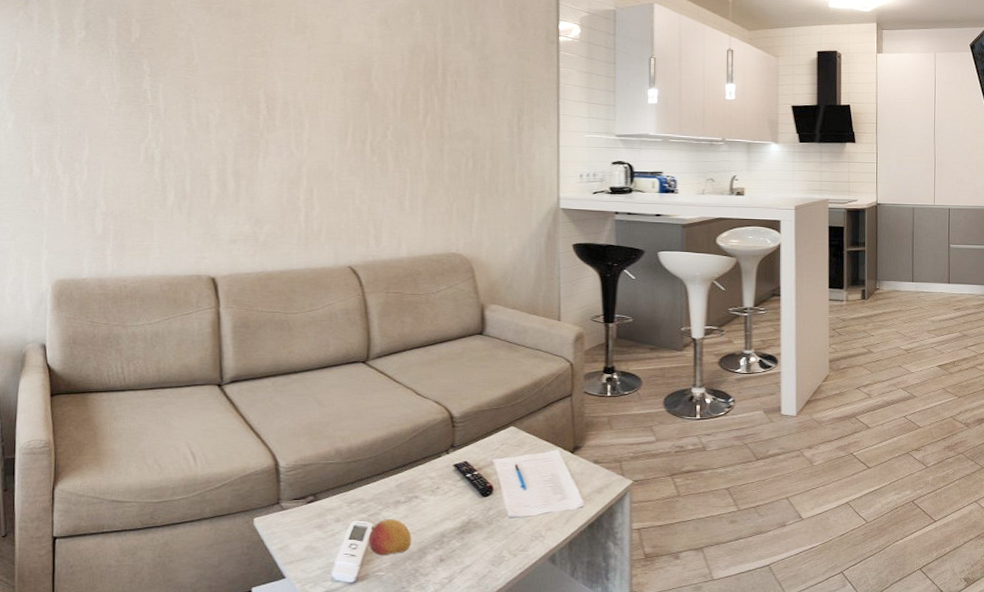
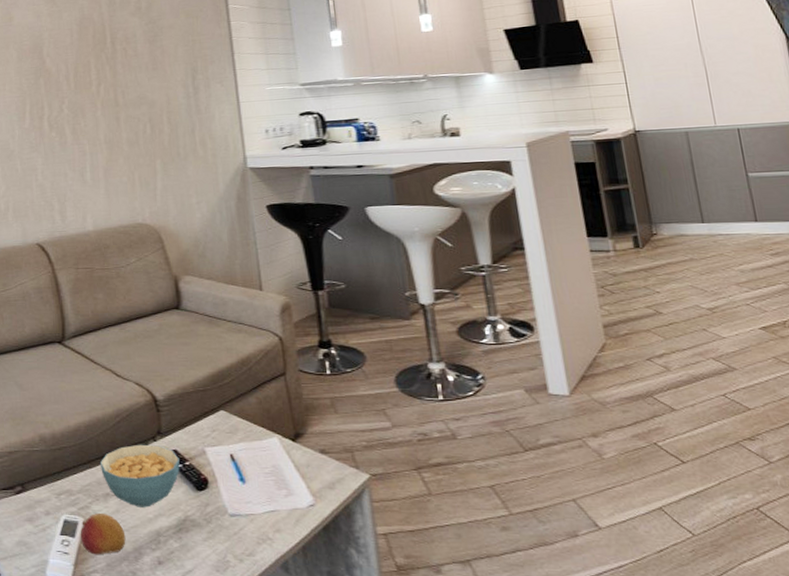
cereal bowl: none [393,456,469,513] -> present [99,444,180,508]

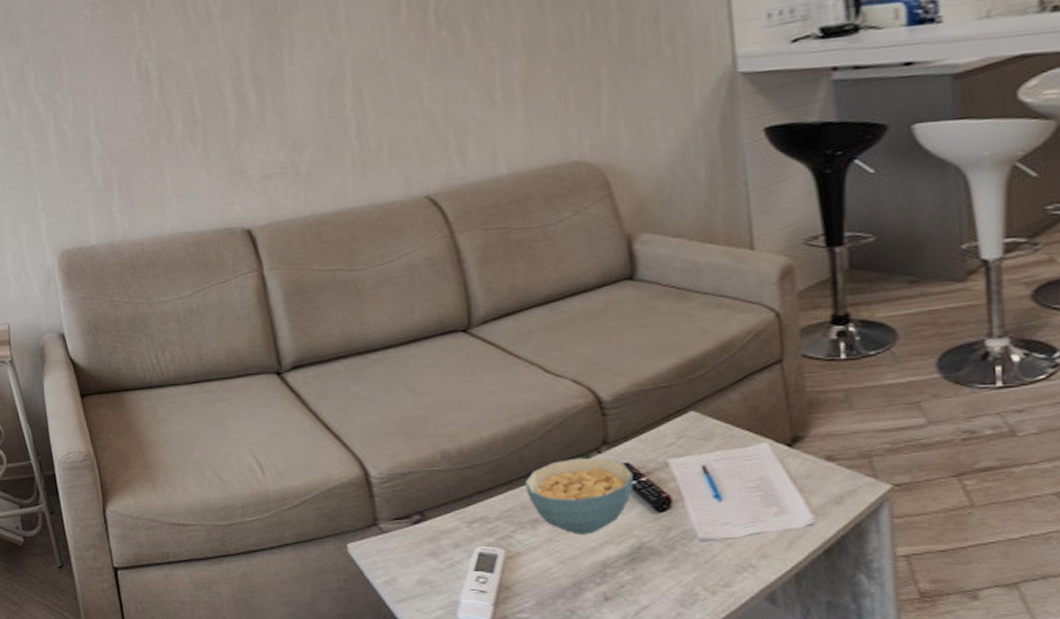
fruit: present [81,513,126,555] -> none [501,544,562,593]

